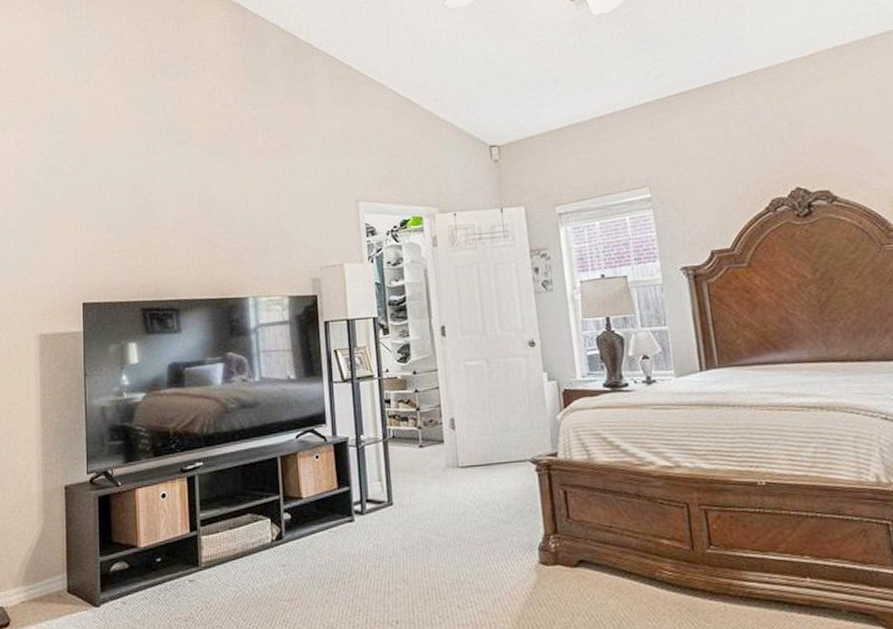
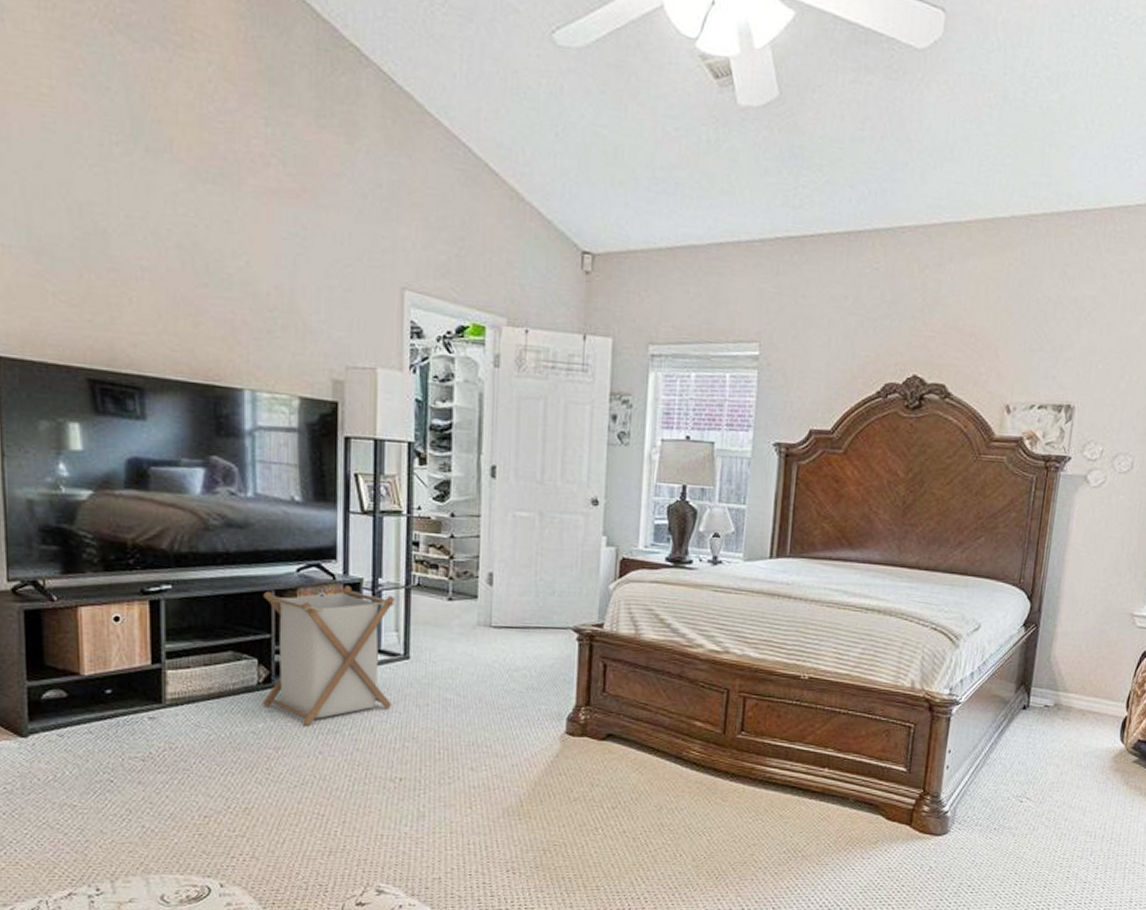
laundry basket: none [272,444,382,577] -> present [263,585,394,726]

